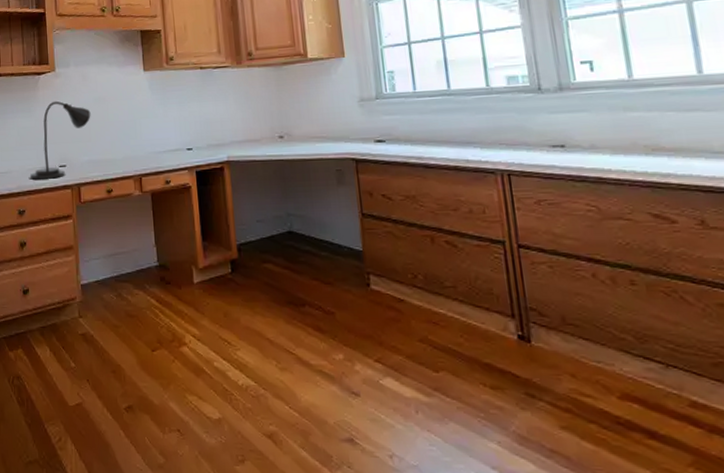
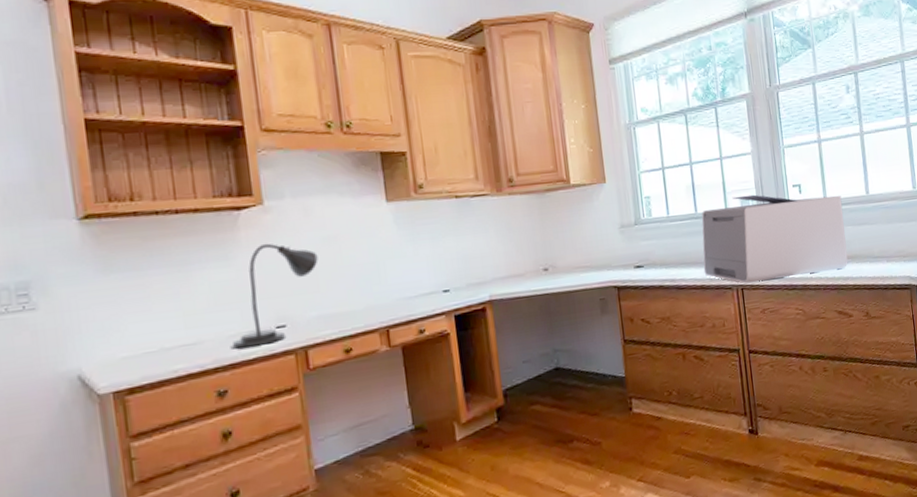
printer: none [455,71,669,169] -> present [701,194,848,284]

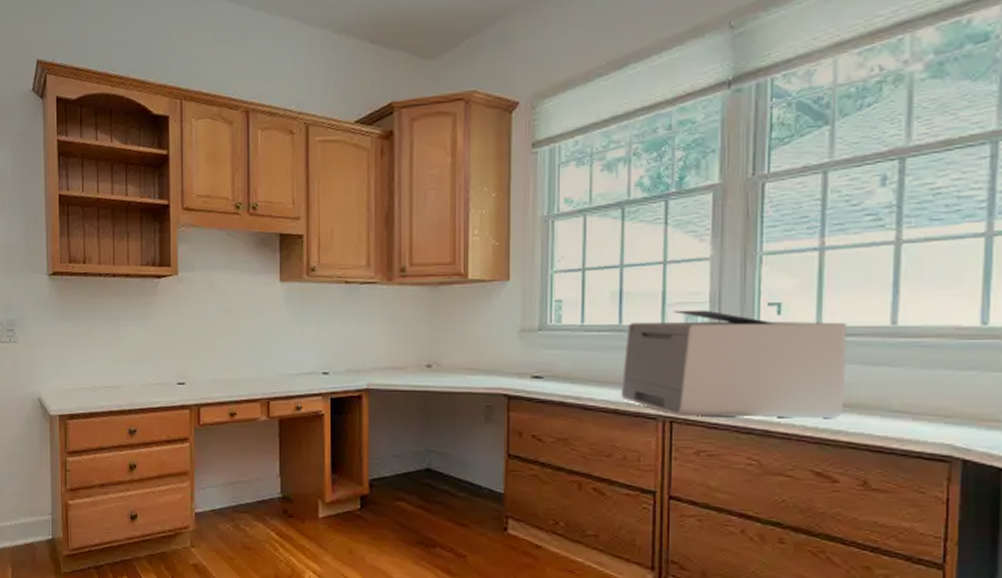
desk lamp: present [230,243,318,350] -> none [142,309,217,398]

